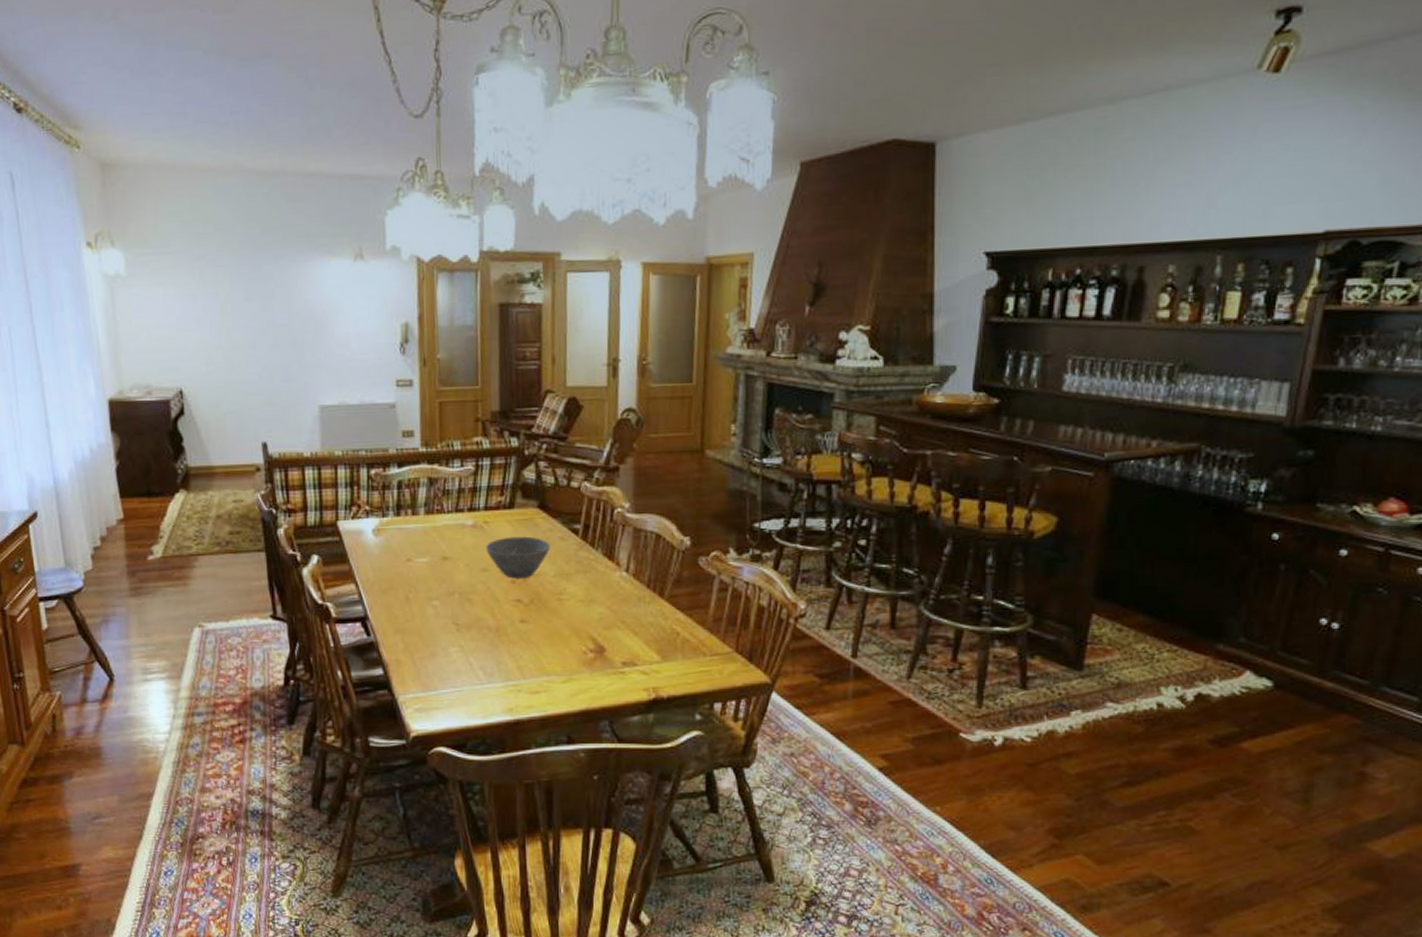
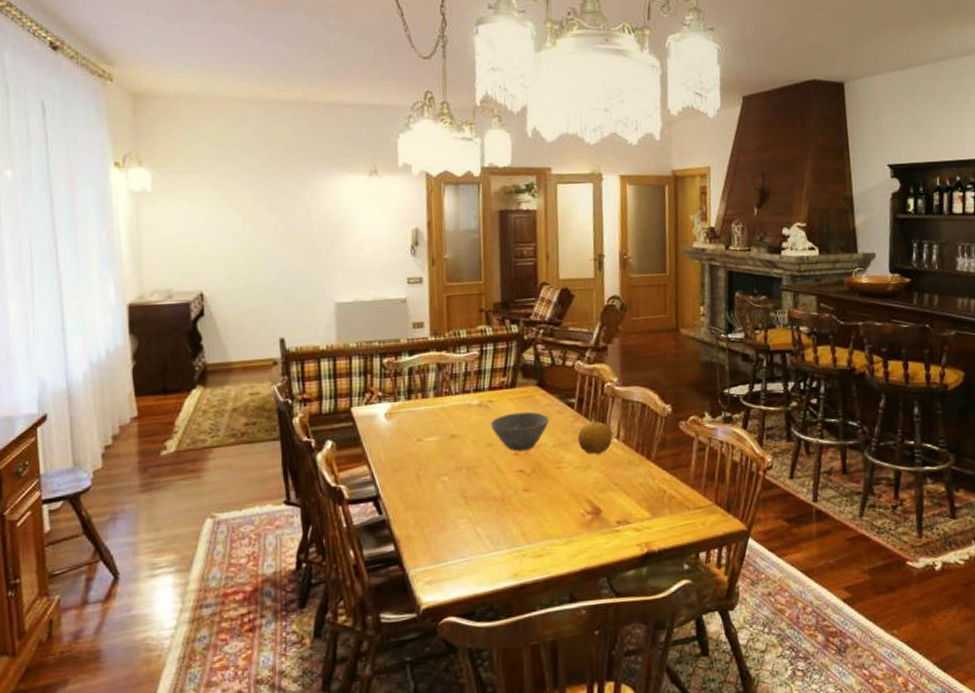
fruit: none [582,552,621,587] -> present [578,422,612,454]

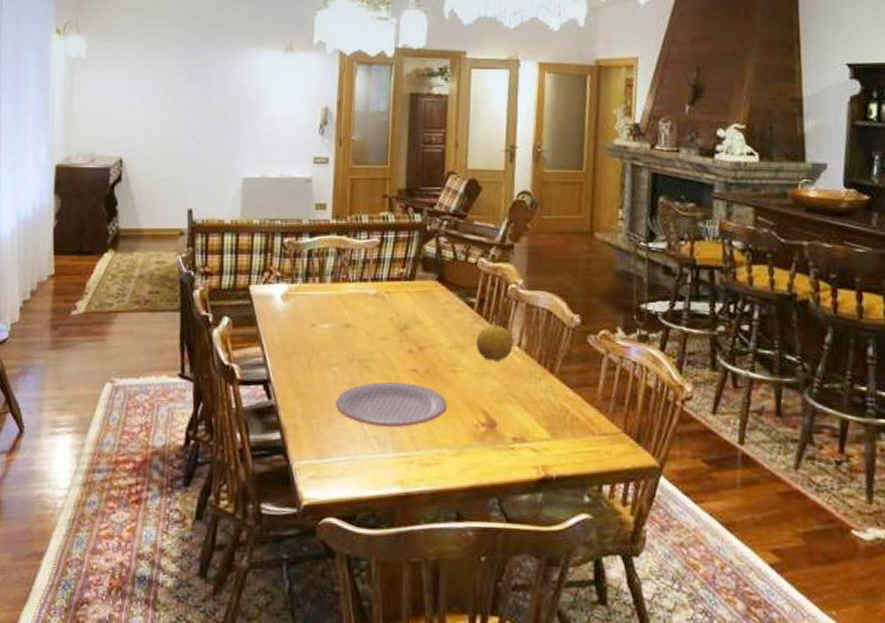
plate: none [447,483,555,527] -> present [336,382,448,428]
bowl: present [491,411,549,451] -> none [386,307,447,349]

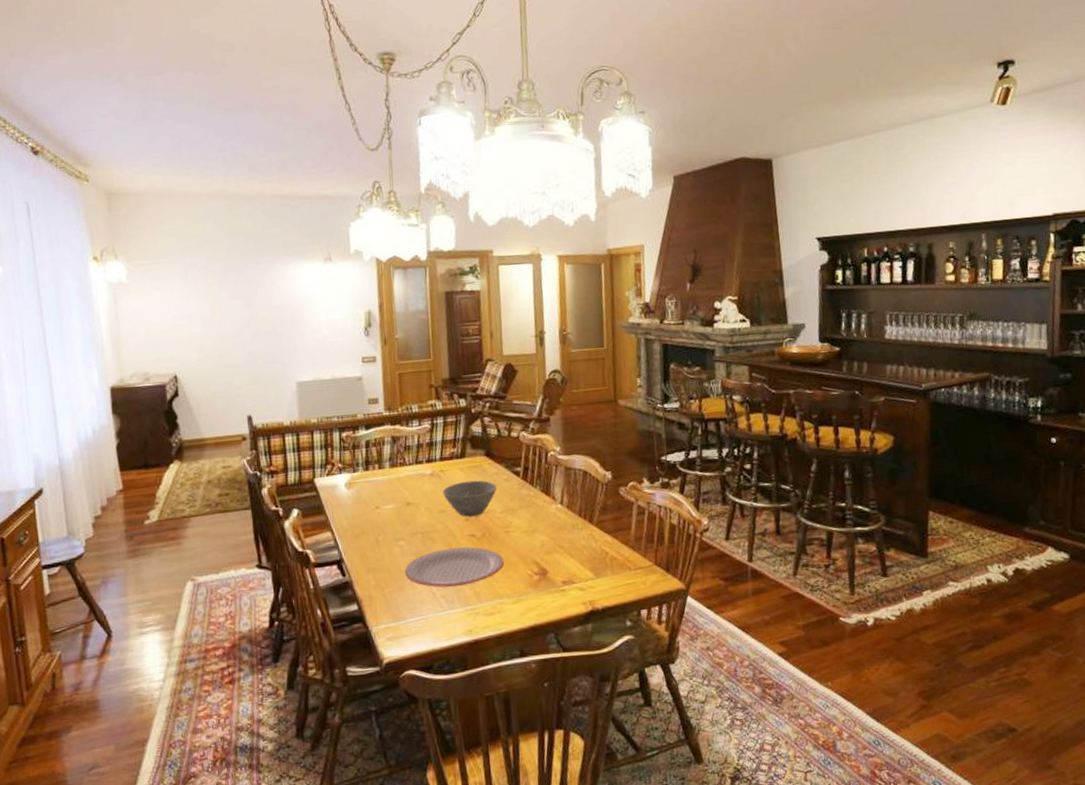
bowl: none [386,307,447,349] -> present [442,480,497,517]
fruit: present [476,326,513,361] -> none [524,488,557,519]

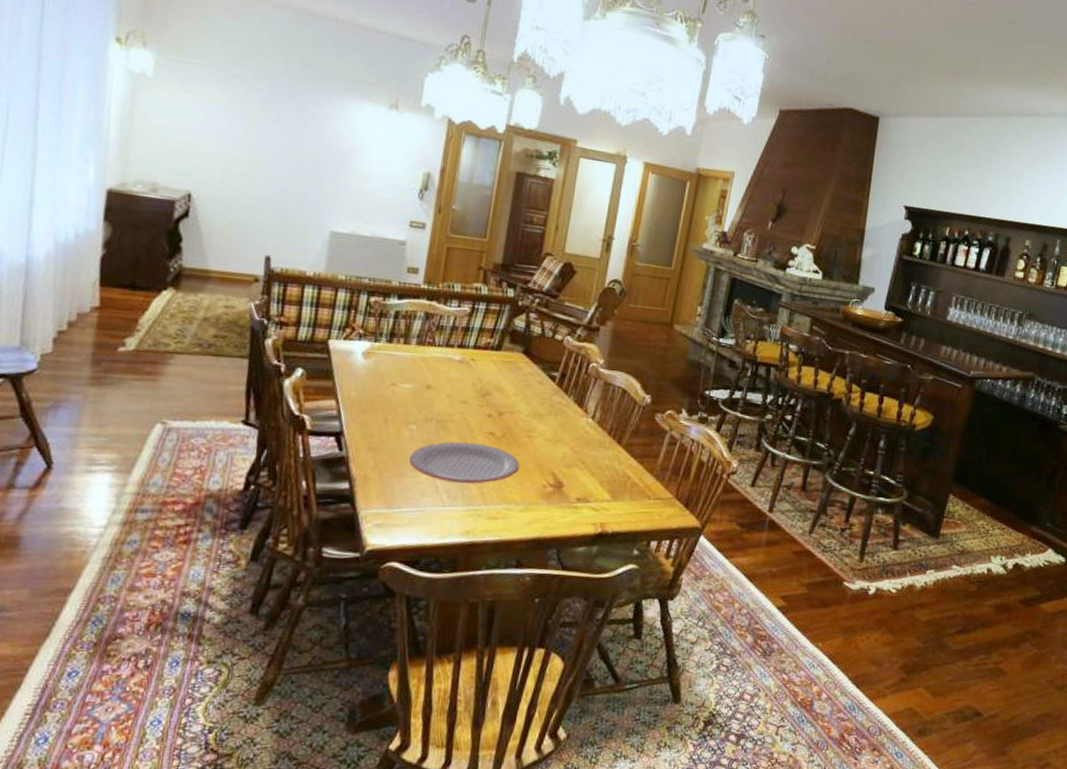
bowl: present [442,480,497,517] -> none [469,375,529,414]

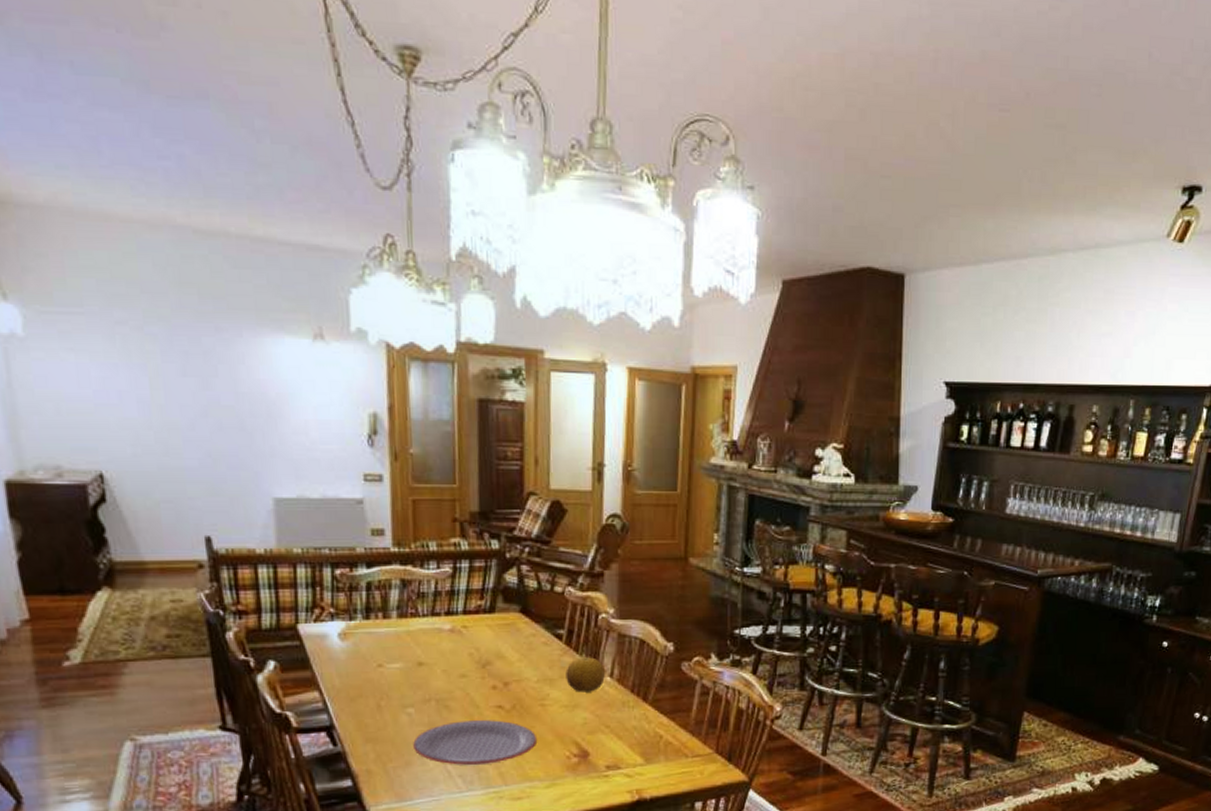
fruit: none [553,398,588,430] -> present [565,657,605,693]

